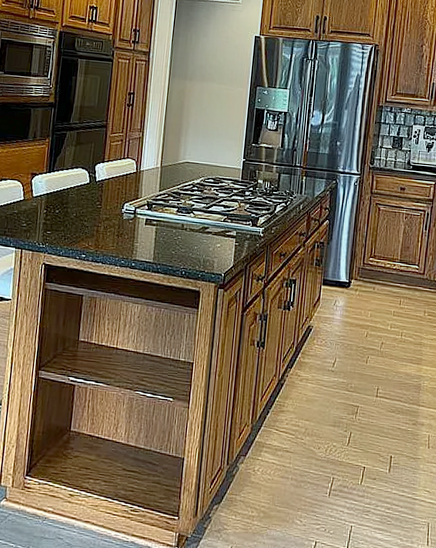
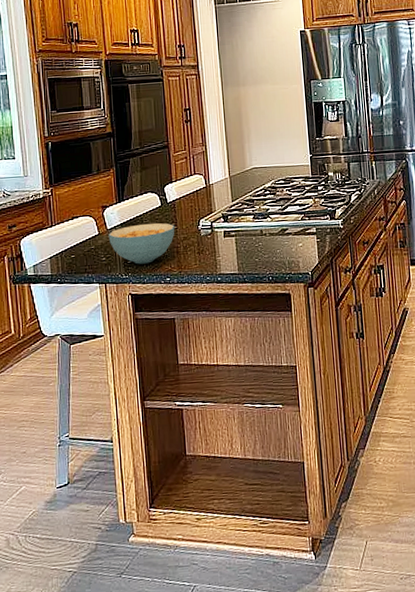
cereal bowl: none [32,197,99,237] -> present [108,223,175,265]

